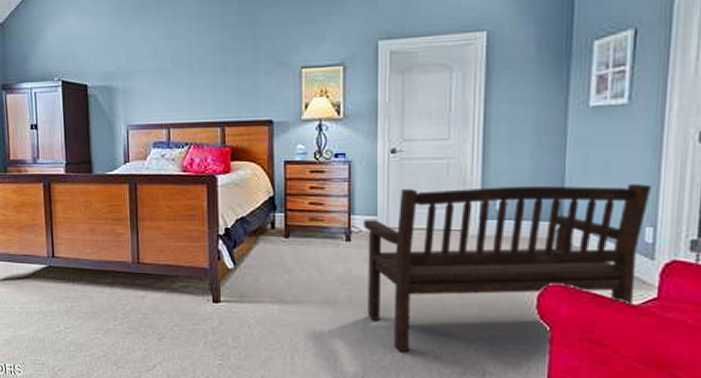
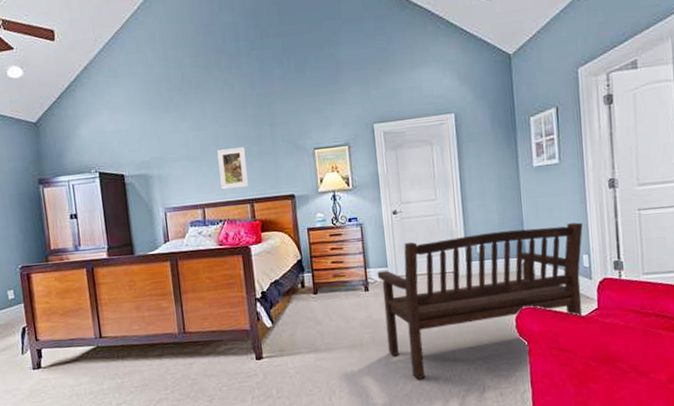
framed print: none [189,61,222,109] -> present [217,147,249,190]

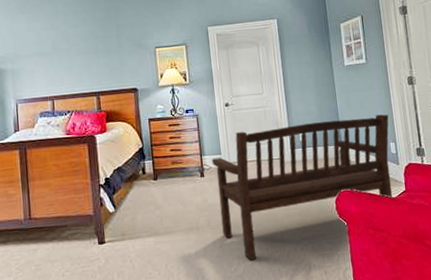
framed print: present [217,147,249,190] -> none [67,45,96,83]

